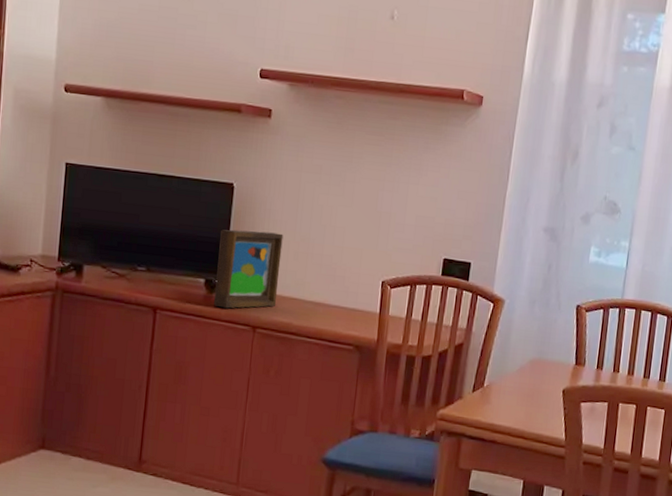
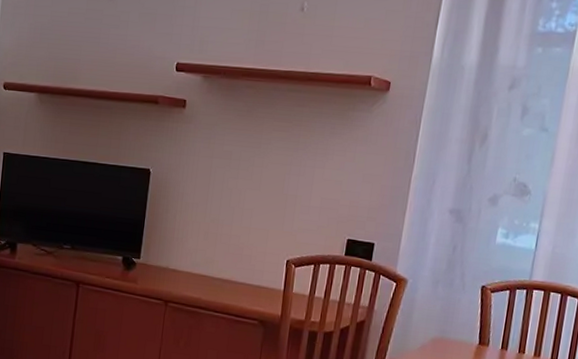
picture frame: present [214,229,283,309] -> none [130,211,195,284]

